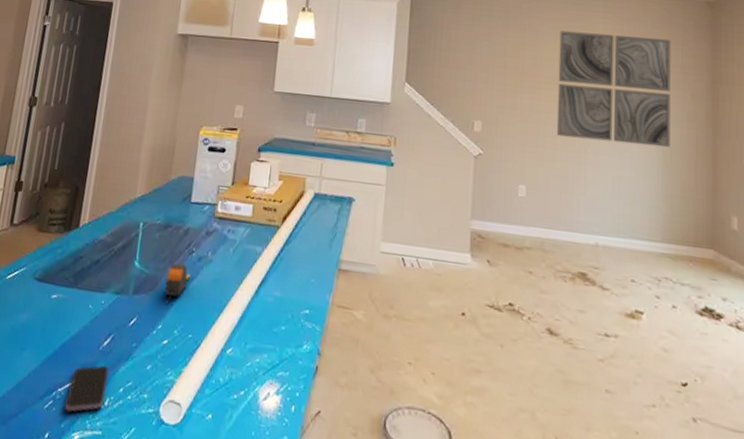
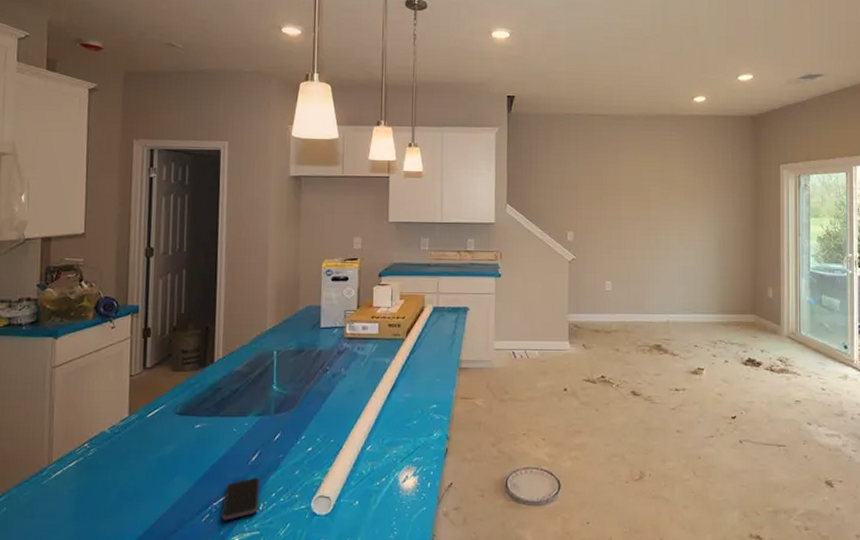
tape measure: present [164,262,190,305] -> none [304,382,327,418]
wall art: present [556,30,671,148] -> none [634,149,723,239]

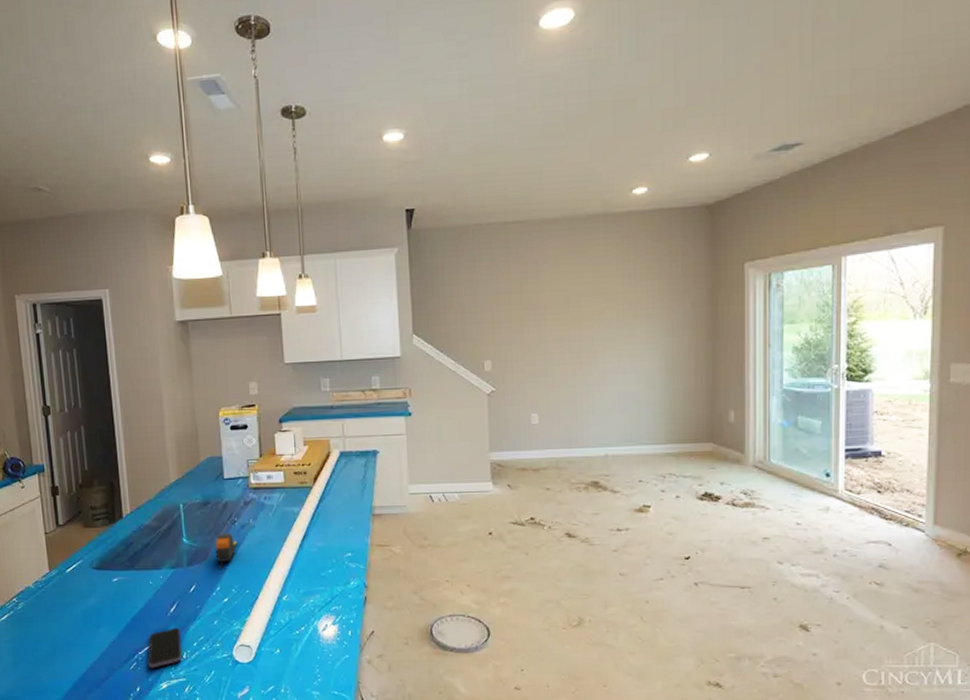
tape measure: none [304,382,327,418] -> present [215,533,237,570]

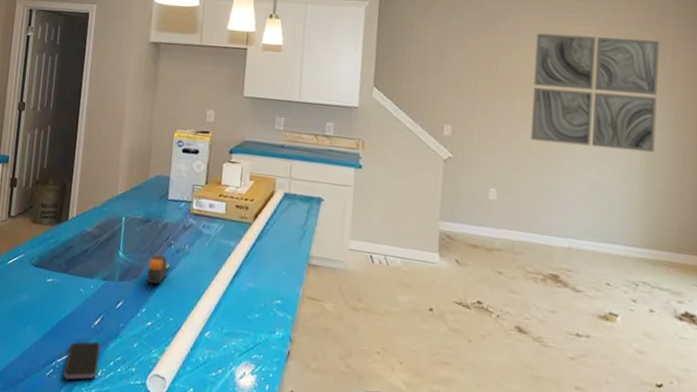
wall art: none [561,251,672,362] -> present [530,33,659,153]

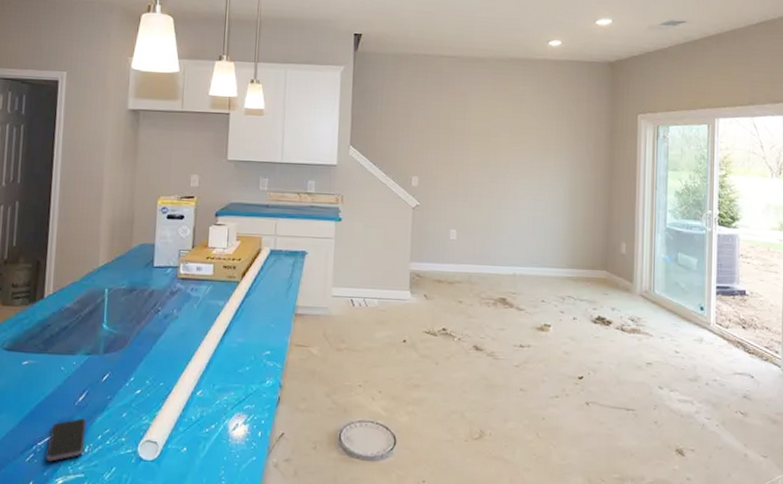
tape measure: present [147,254,170,291] -> none [134,322,158,359]
wall art: present [530,33,659,153] -> none [482,93,578,190]

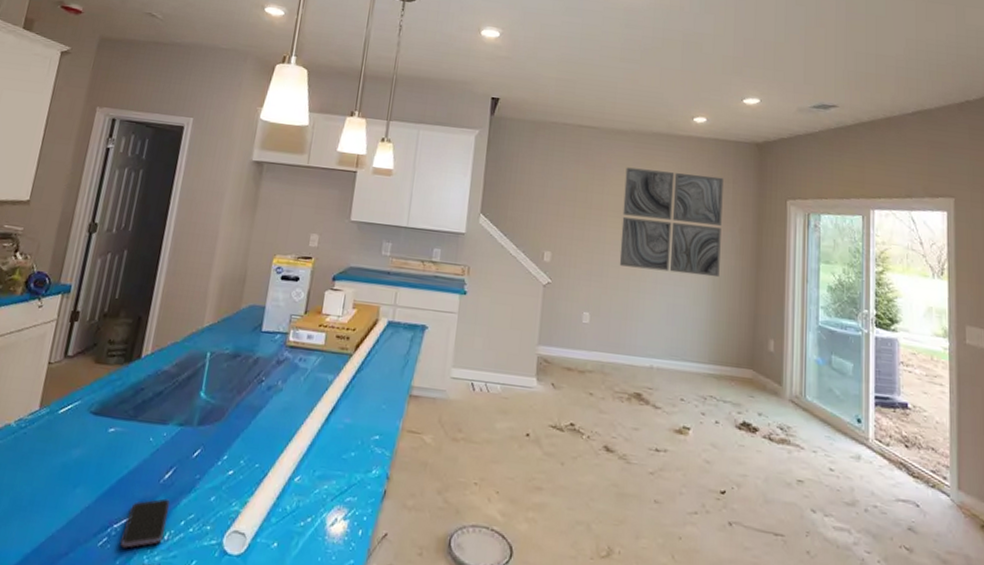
wall art: none [482,93,578,190] -> present [619,167,724,278]

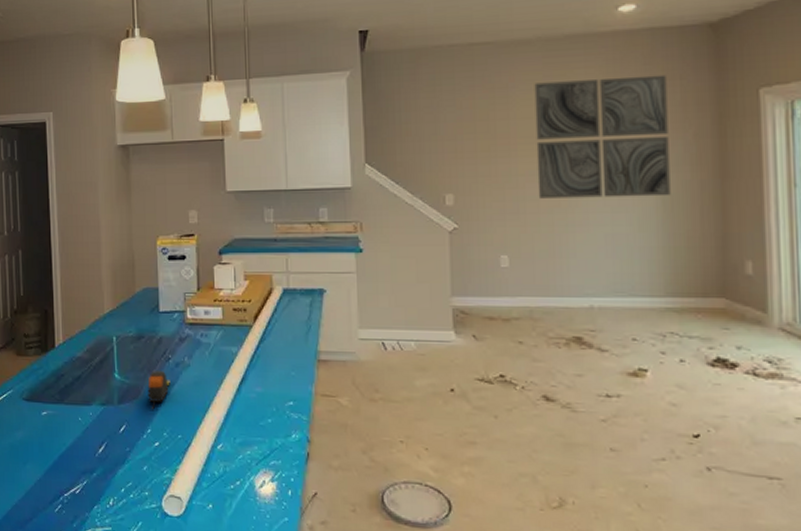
smartphone: present [120,498,170,549] -> none [72,470,108,513]
tape measure: none [231,392,259,435] -> present [147,371,170,410]

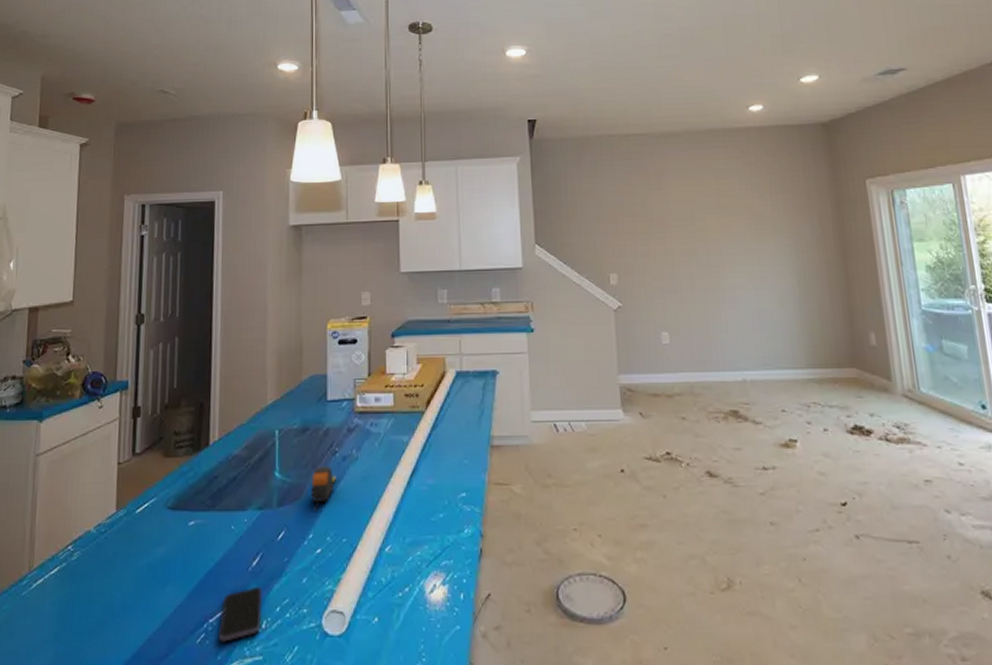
smartphone: none [72,470,108,513] -> present [218,586,261,642]
wall art: present [534,74,671,199] -> none [683,166,803,277]

